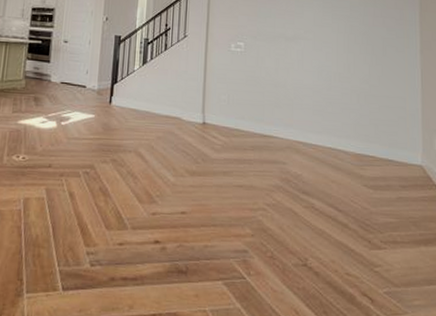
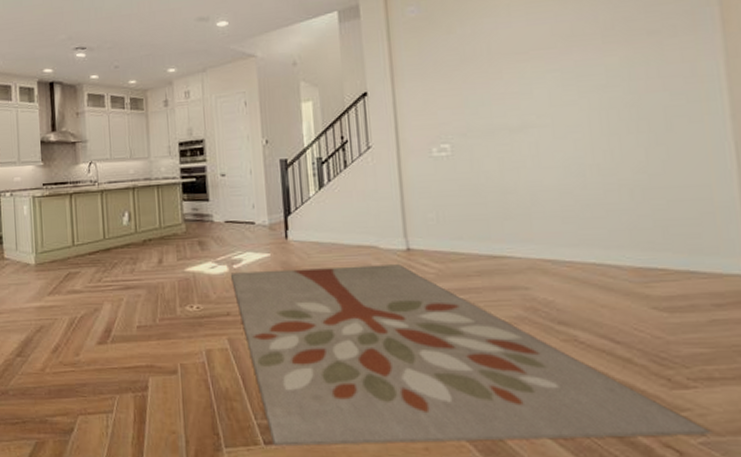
area rug: none [57,129,393,293] -> present [230,264,714,447]

